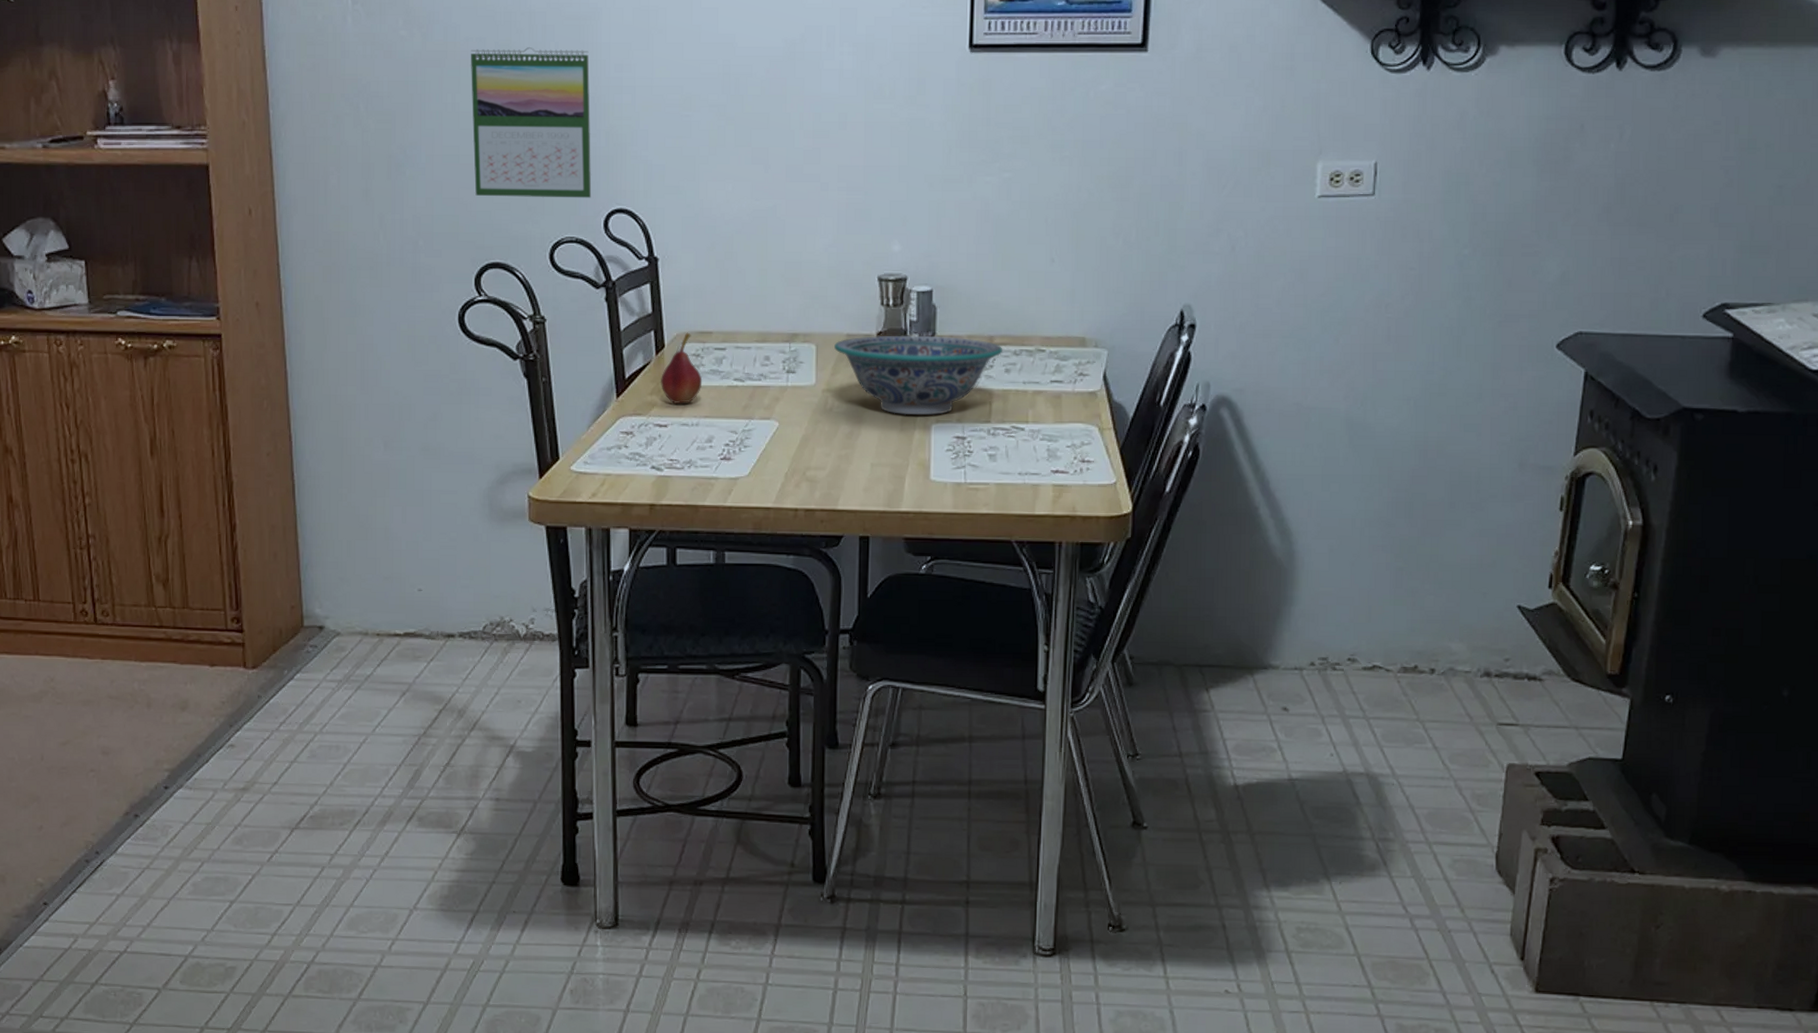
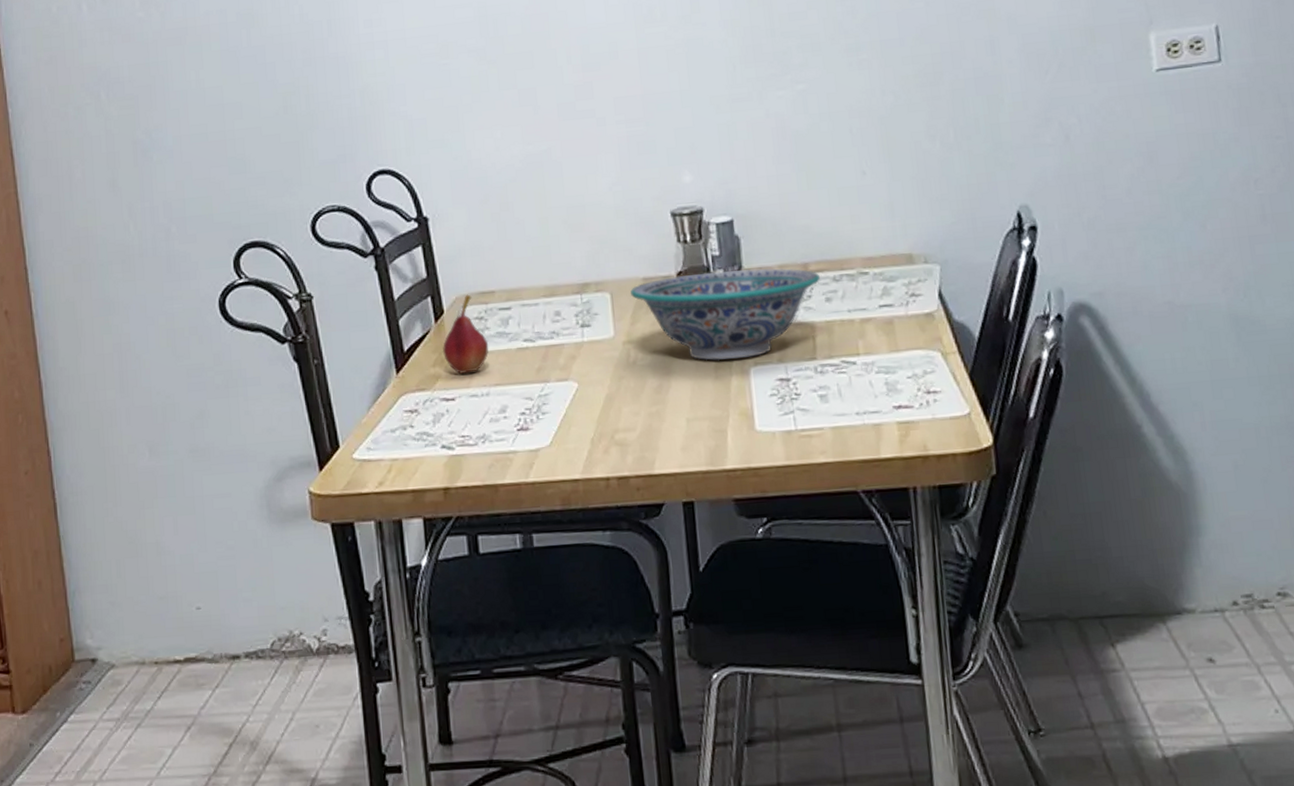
calendar: present [471,46,592,198] -> none [212,9,351,173]

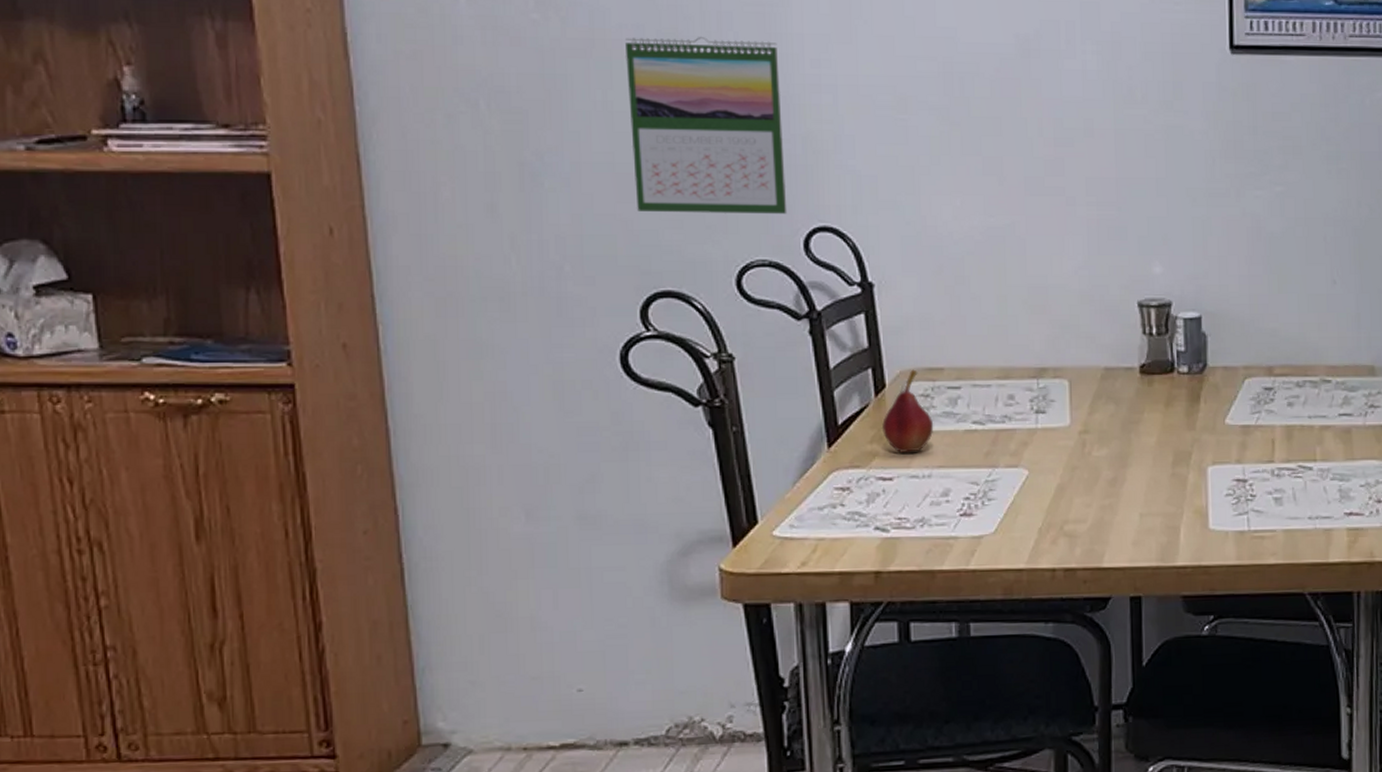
calendar: none [212,9,351,173] -> present [626,36,787,215]
decorative bowl: present [630,268,820,361] -> none [1090,367,1283,458]

